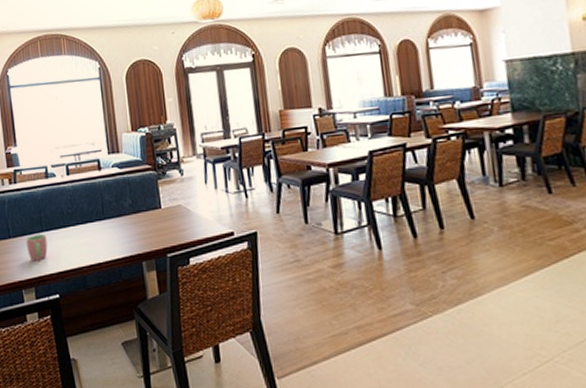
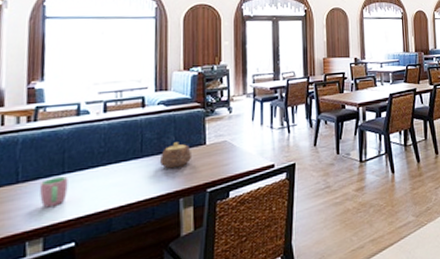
teapot: none [119,205,150,232] -> present [159,142,193,169]

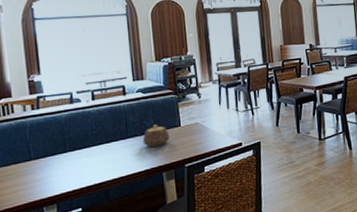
cup: present [39,176,68,208] -> none [48,154,71,180]

